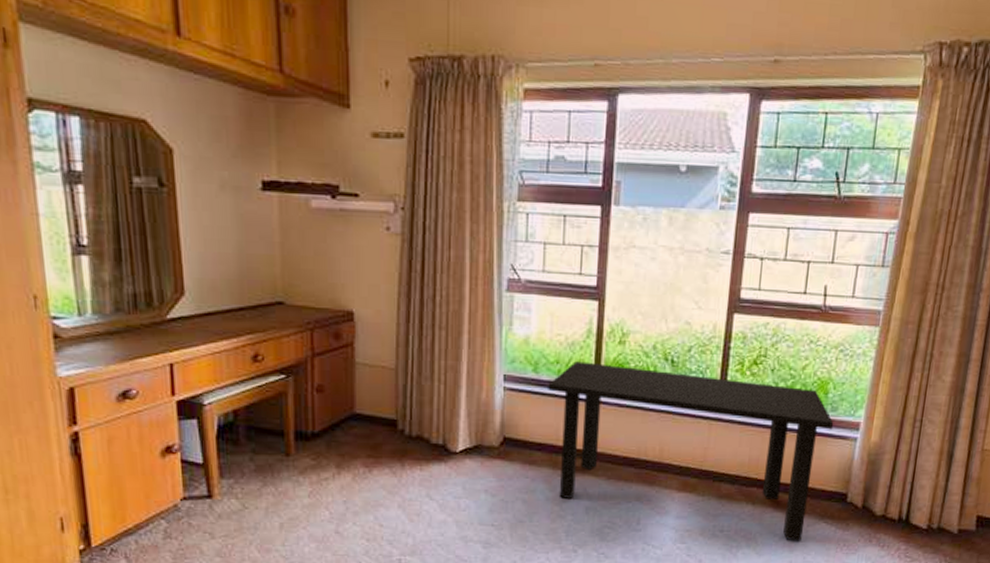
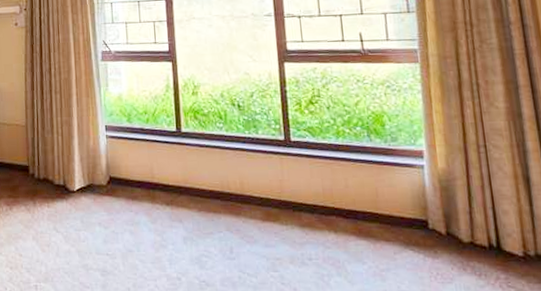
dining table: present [548,361,834,541] -> none [140,111,398,270]

